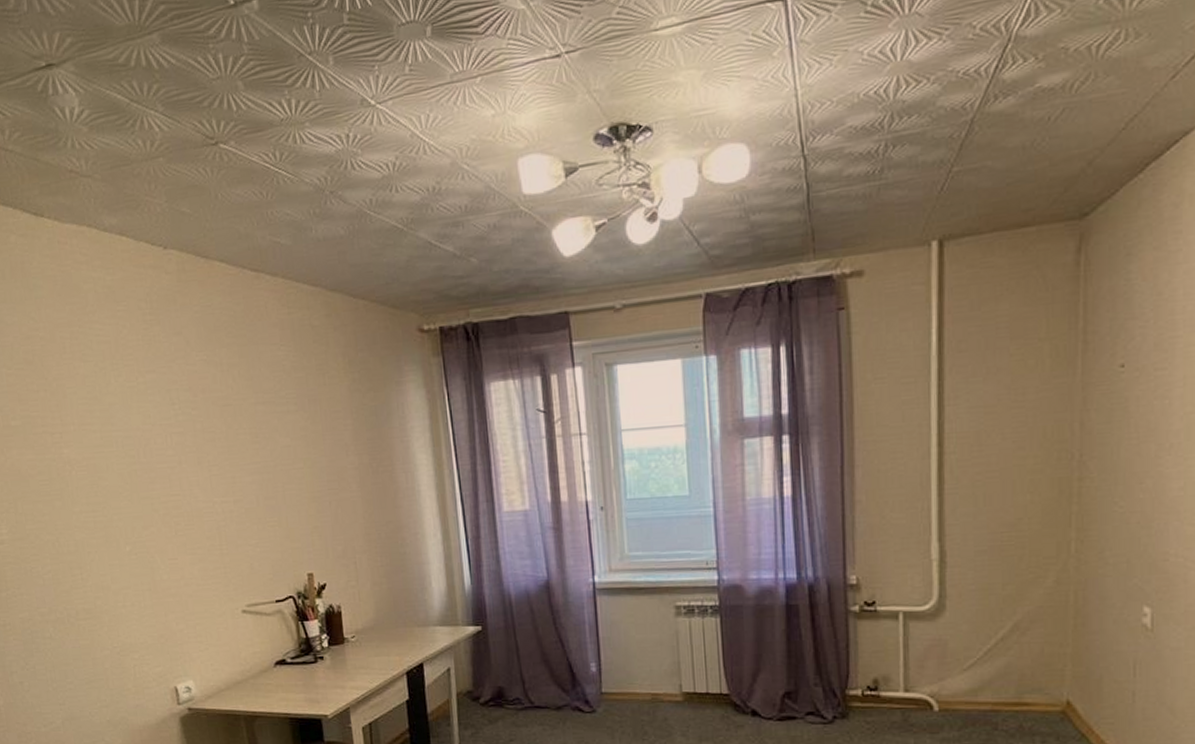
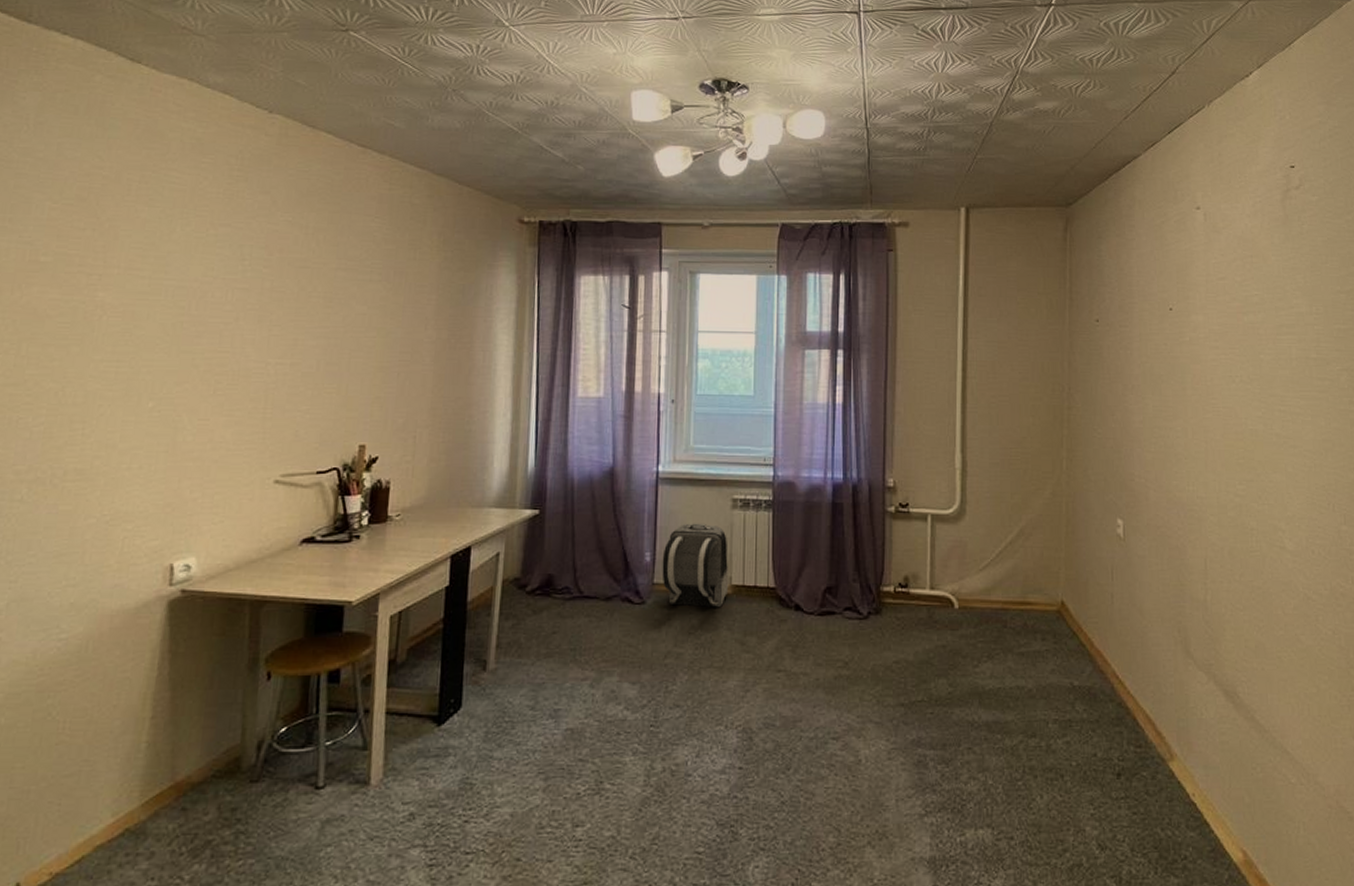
backpack: none [608,632,680,715] -> present [662,523,729,608]

